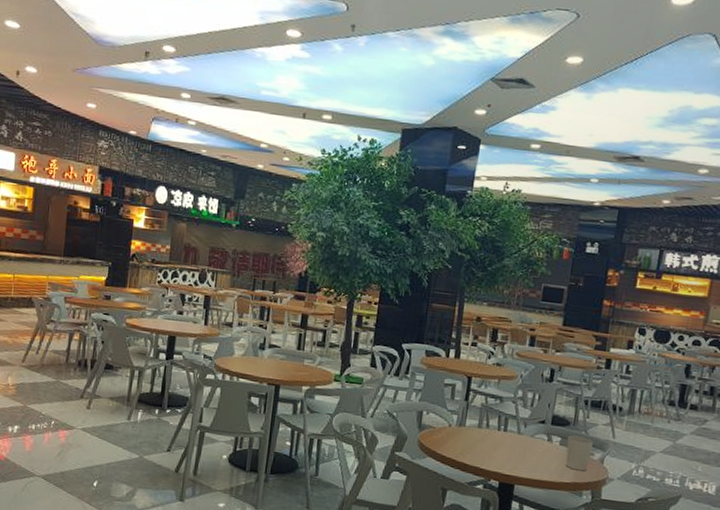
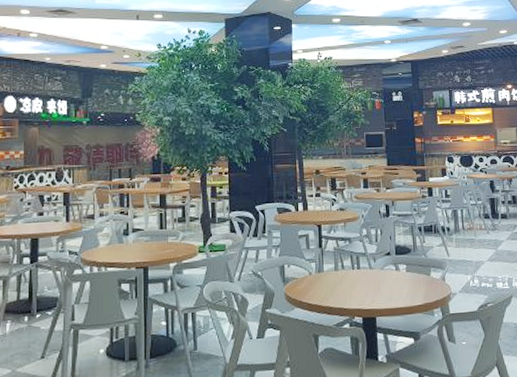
cup: present [566,435,596,472] -> none [411,260,437,292]

